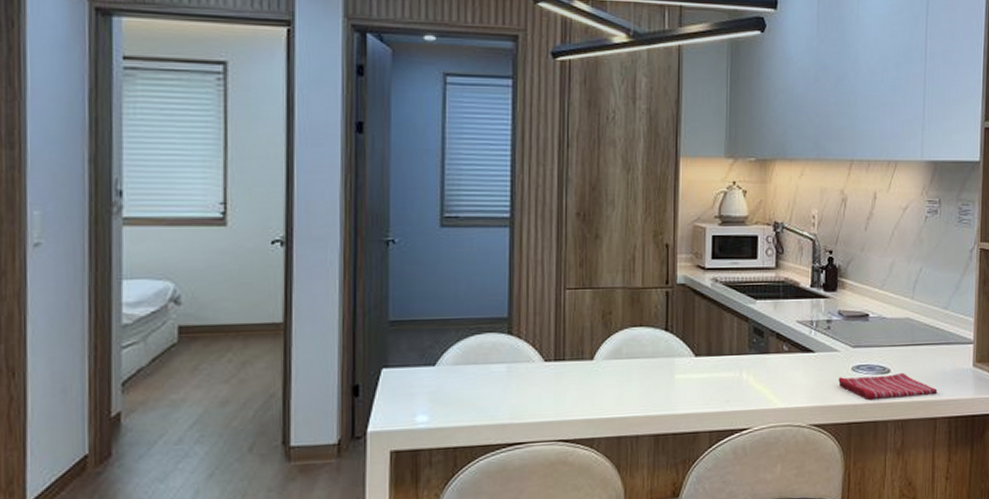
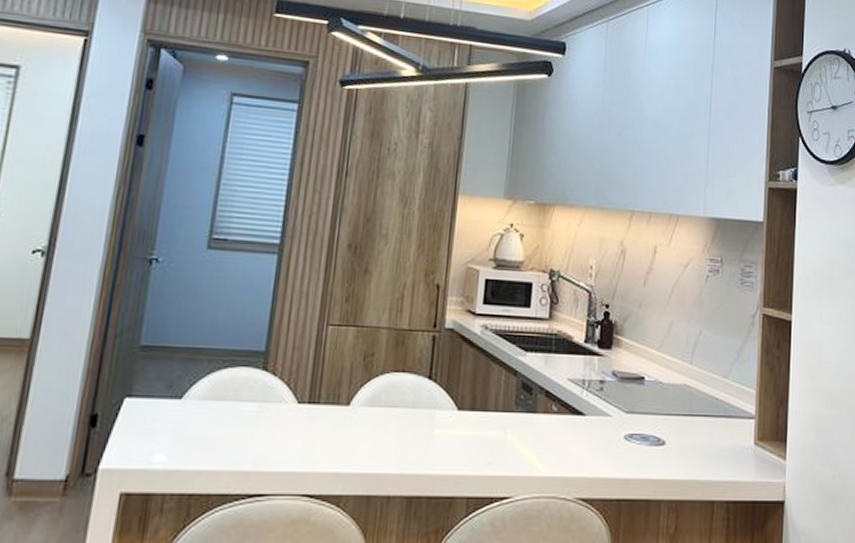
dish towel: present [838,372,938,400] -> none [609,446,716,475]

